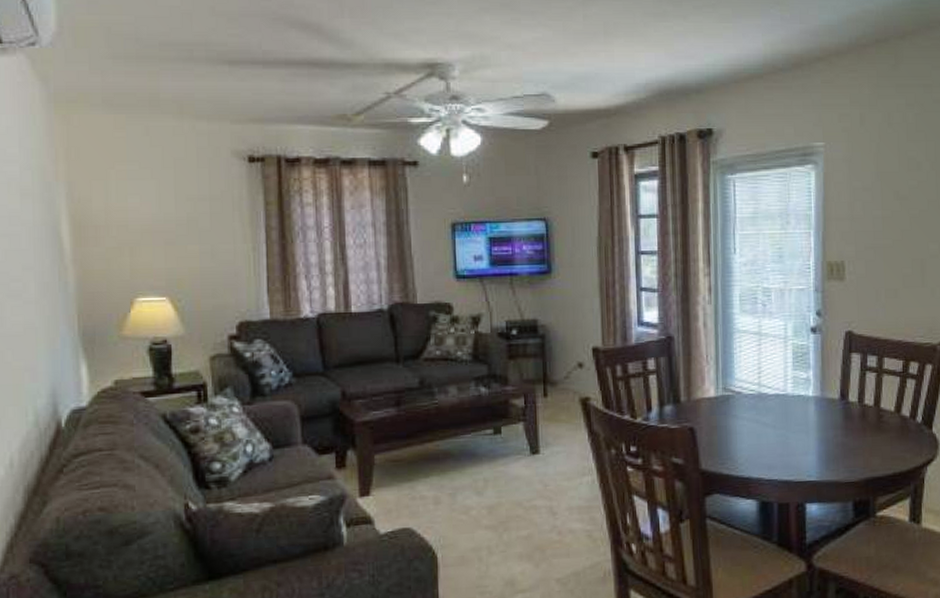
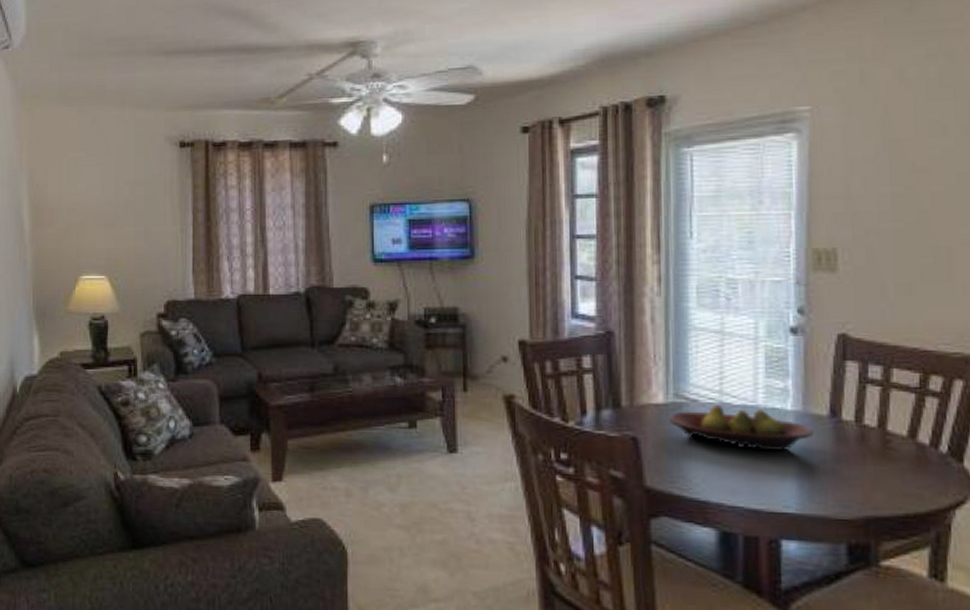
fruit bowl: none [719,395,829,432] -> present [669,404,814,452]

